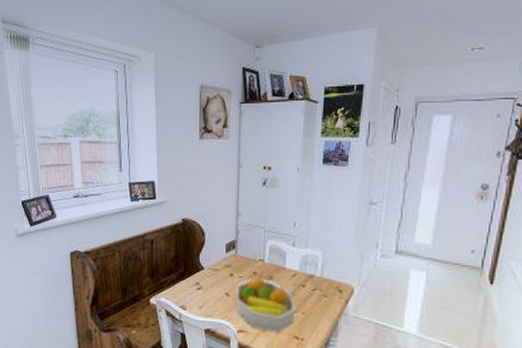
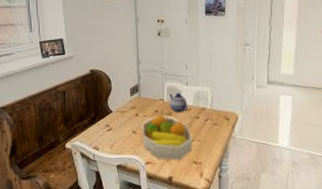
teapot: none [271,254,294,278] -> present [169,93,189,113]

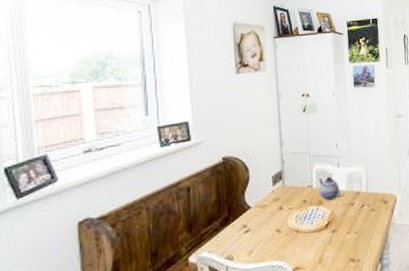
fruit bowl: present [141,115,193,161] -> none [287,205,349,262]

